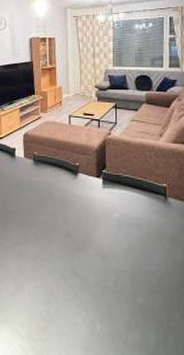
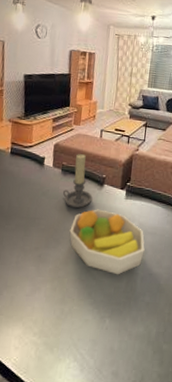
candle holder: none [37,142,68,199] -> present [63,154,93,208]
fruit bowl: none [47,200,130,273] -> present [69,209,145,275]

